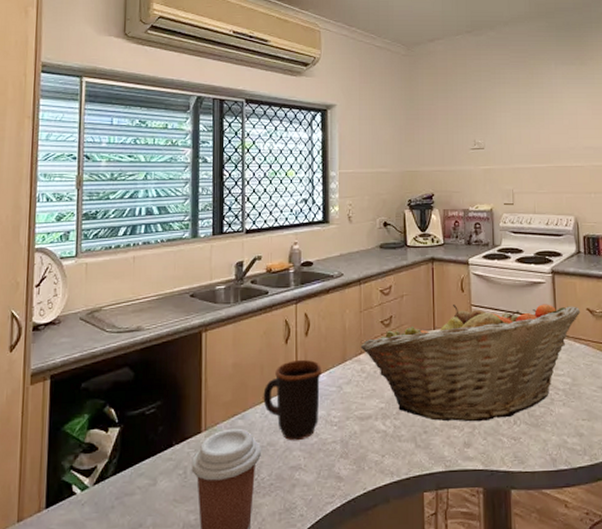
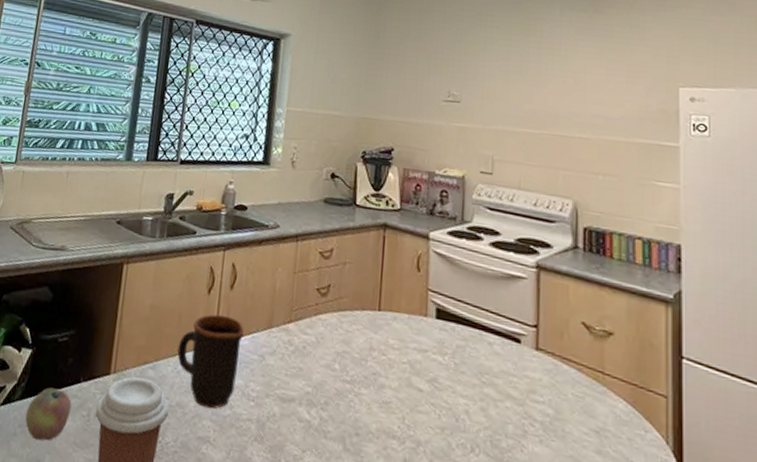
apple: none [122,456,167,507] -> present [25,387,72,441]
fruit basket: present [360,303,581,422] -> none [290,283,573,441]

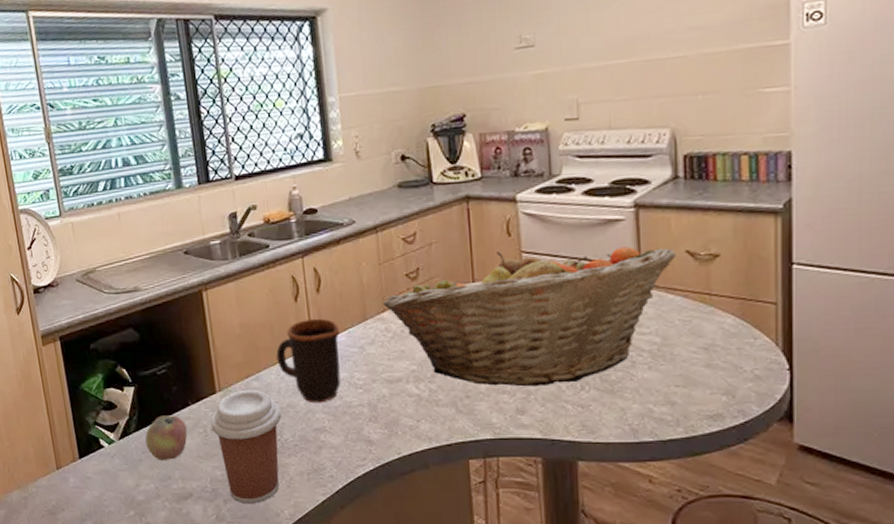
fruit basket: none [290,283,573,441] -> present [383,246,677,387]

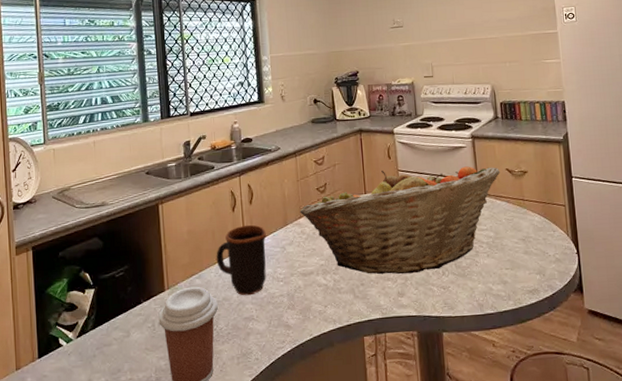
apple: present [145,415,188,461] -> none [100,312,138,356]

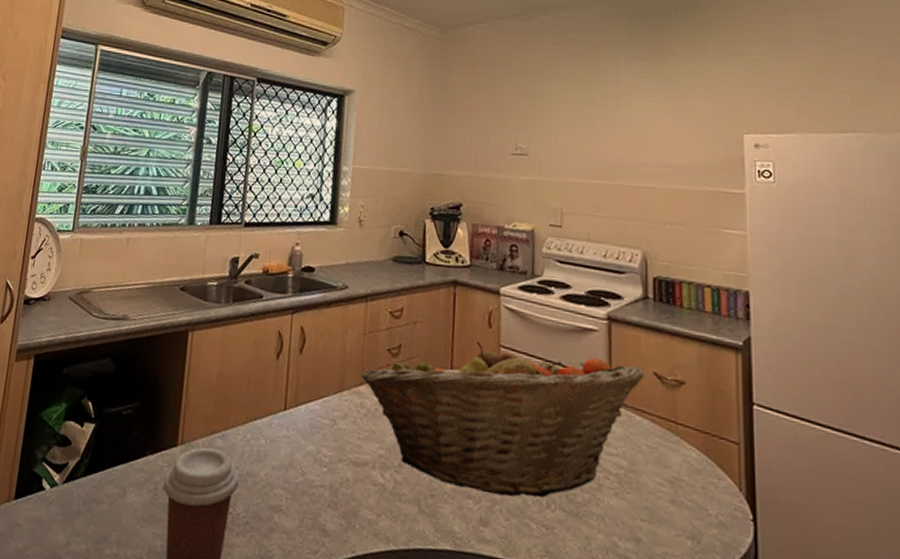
mug: present [216,224,266,296] -> none [246,379,315,477]

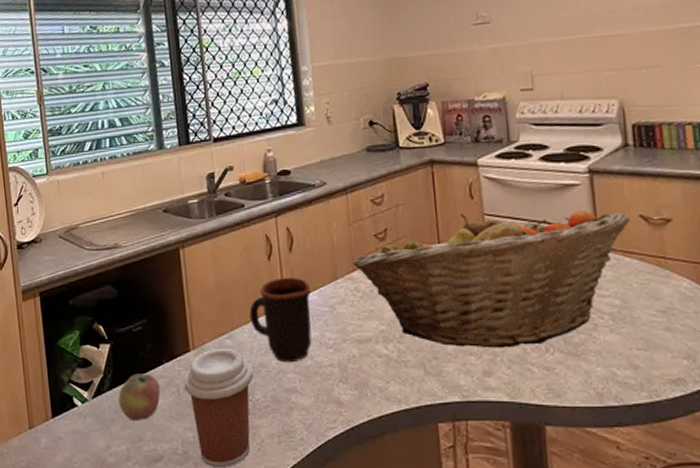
apple: none [89,462,138,518] -> present [118,374,161,422]
mug: none [246,379,315,477] -> present [249,277,312,363]

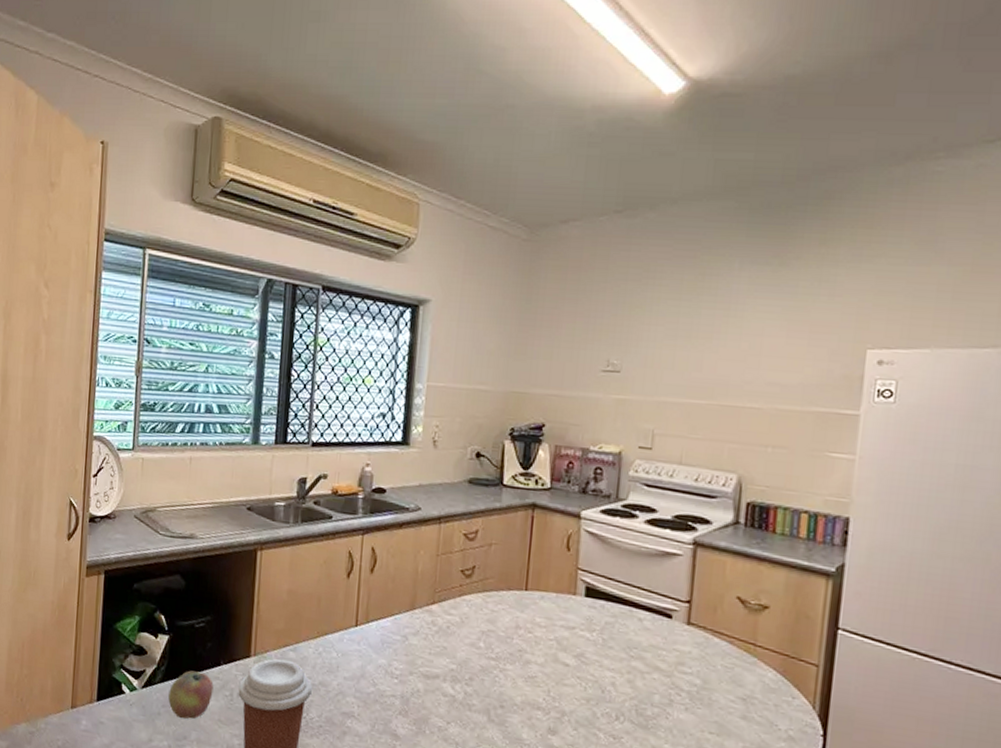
mug: present [249,277,312,363] -> none [318,597,386,687]
fruit basket: present [352,210,631,348] -> none [433,563,728,711]

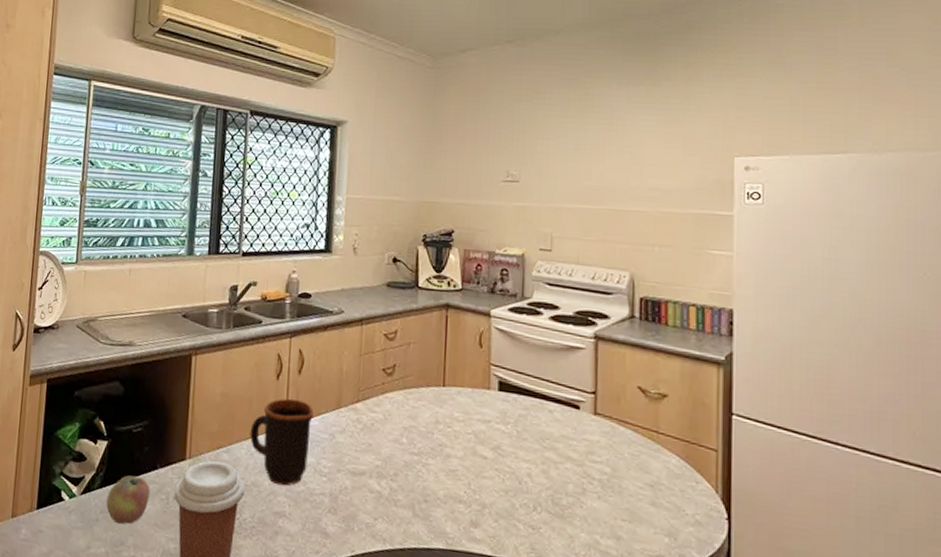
mug: none [318,597,386,687] -> present [250,398,314,486]

